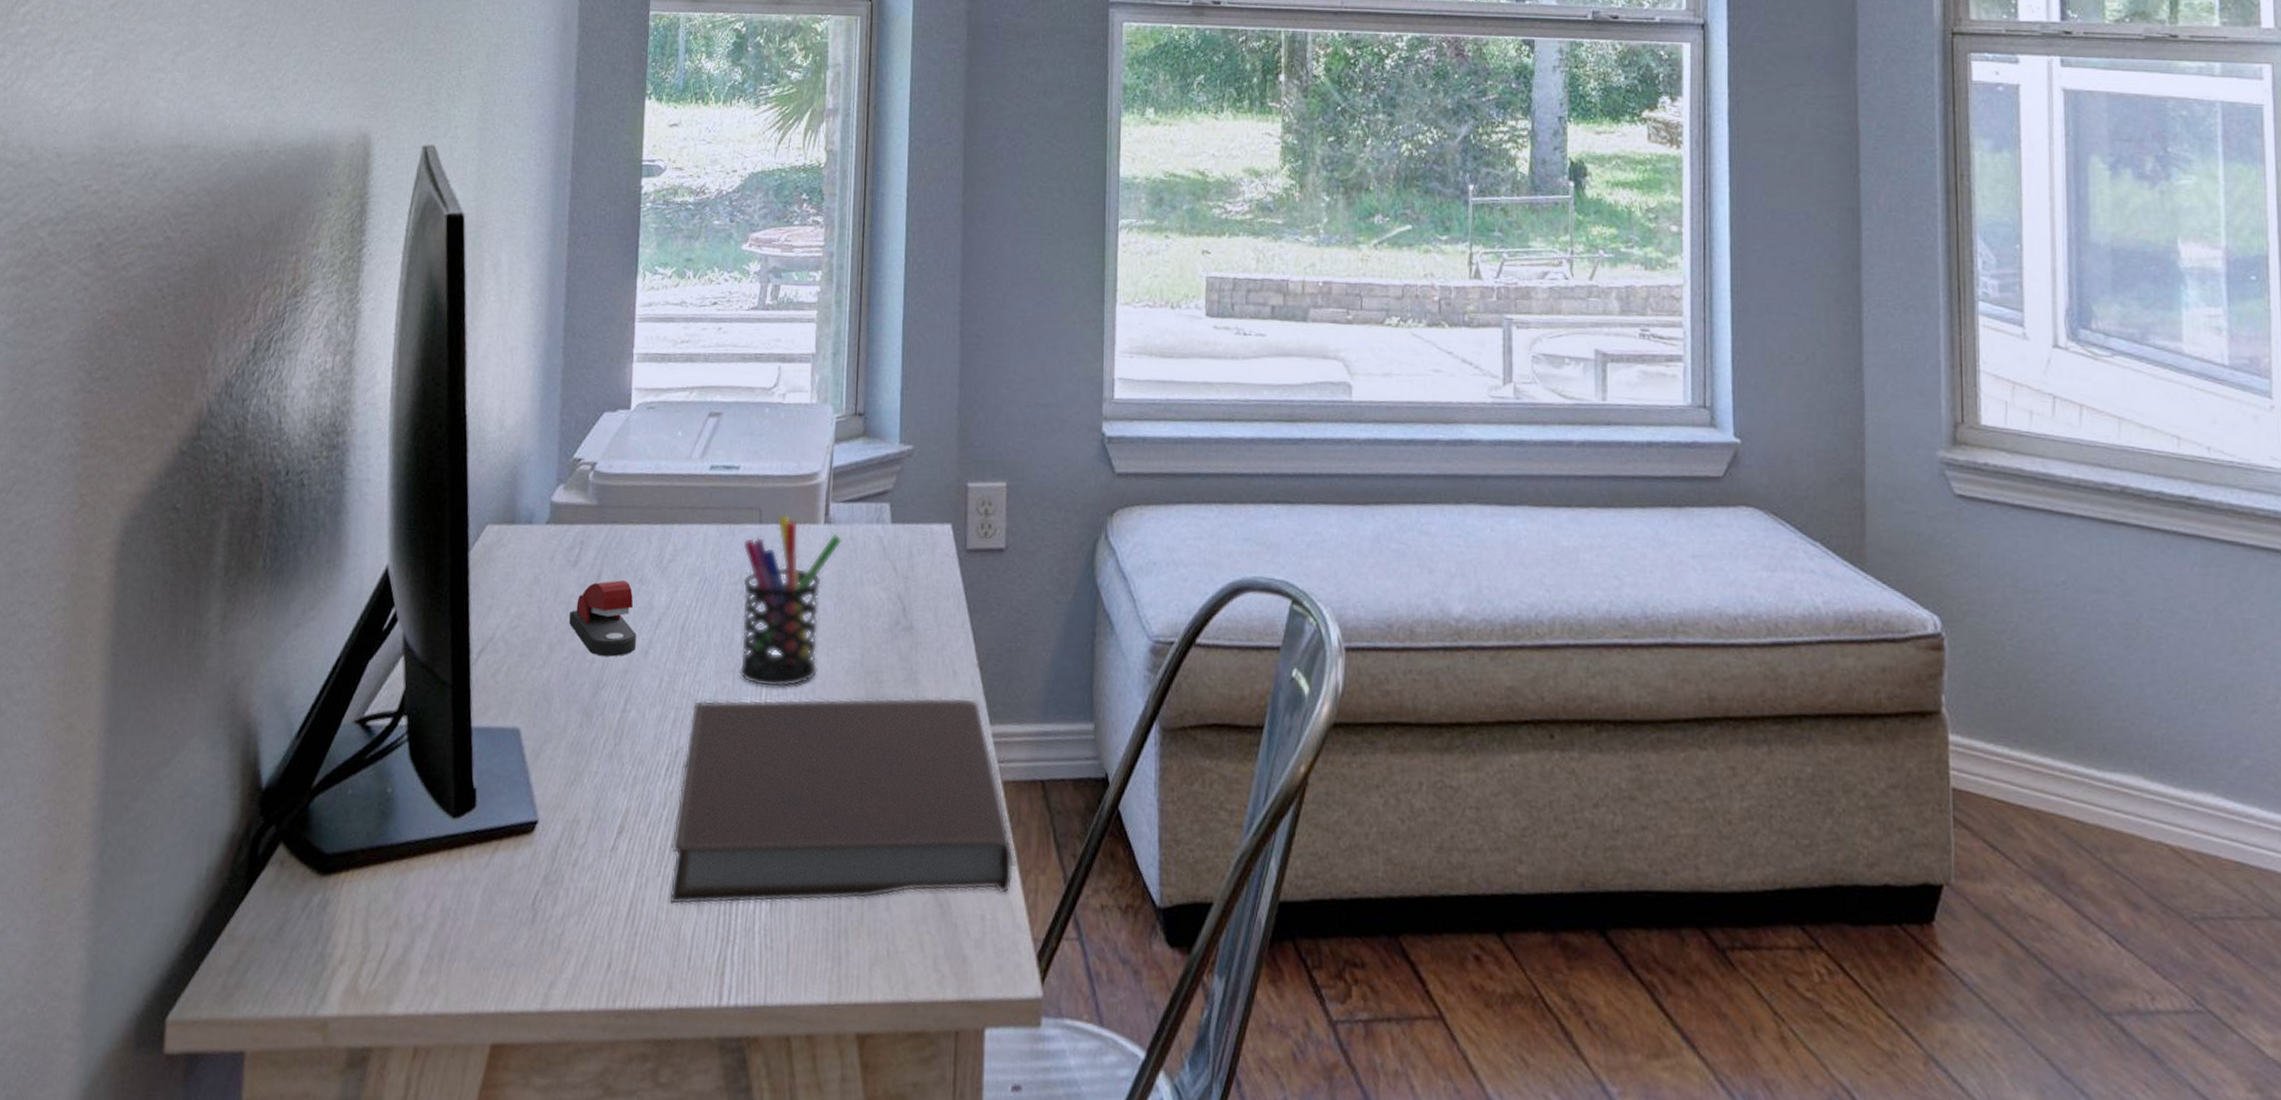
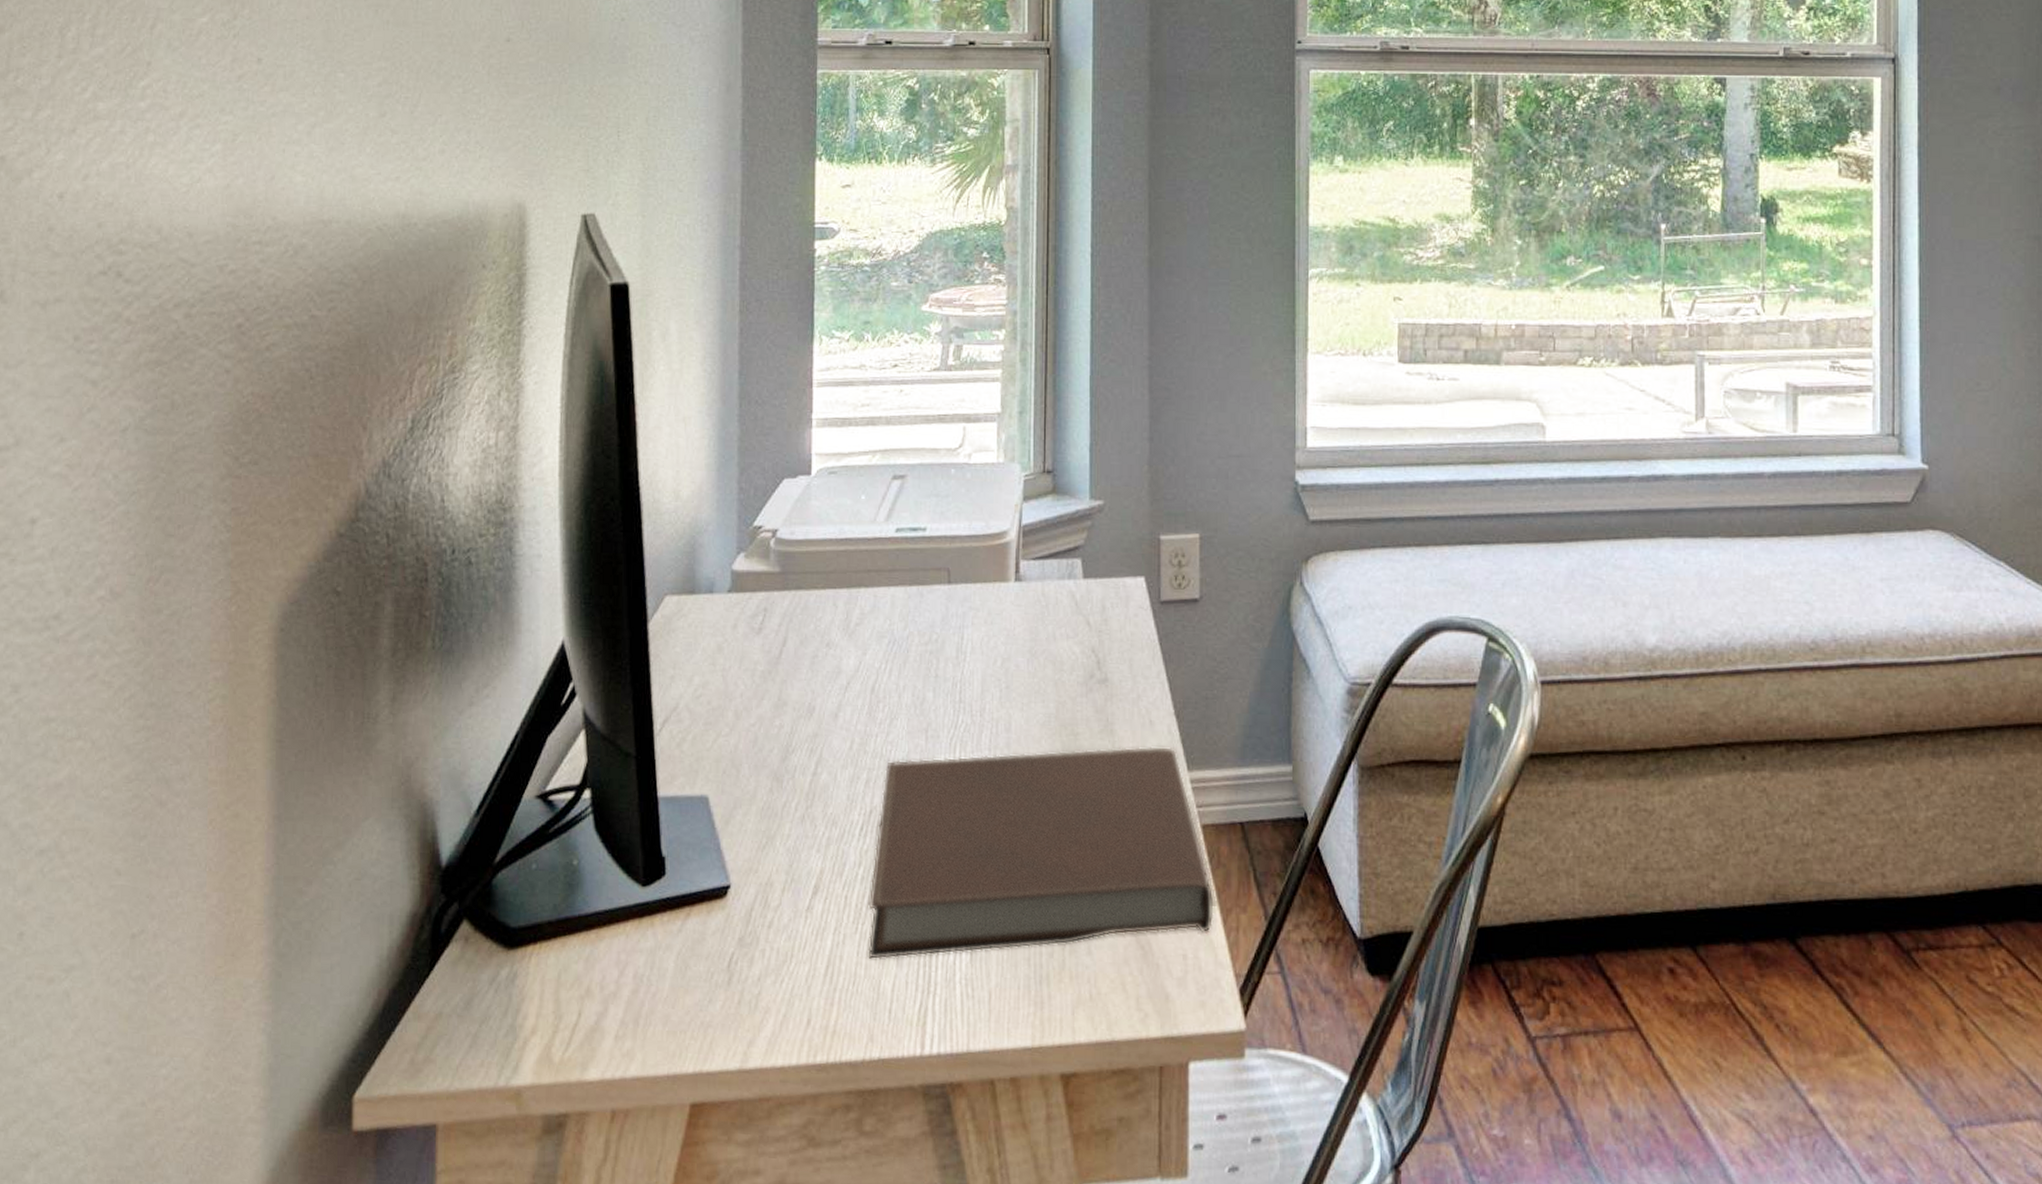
stapler: present [568,580,636,657] -> none [754,645,825,721]
pen holder: present [738,514,842,688] -> none [931,574,1034,745]

